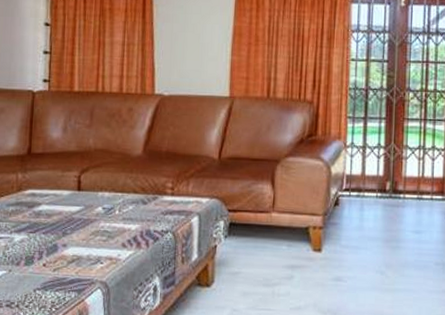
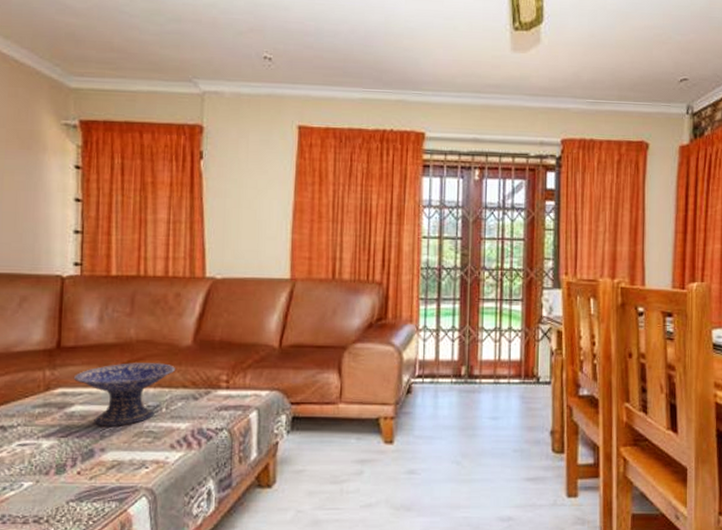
decorative bowl: none [41,169,128,225] -> present [73,363,176,426]

